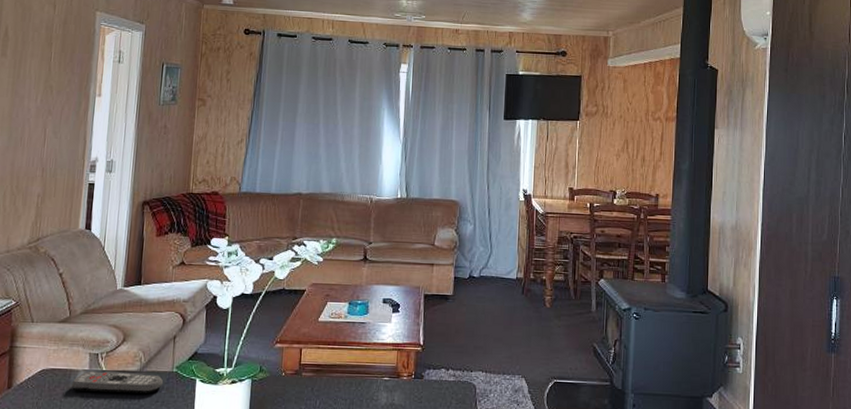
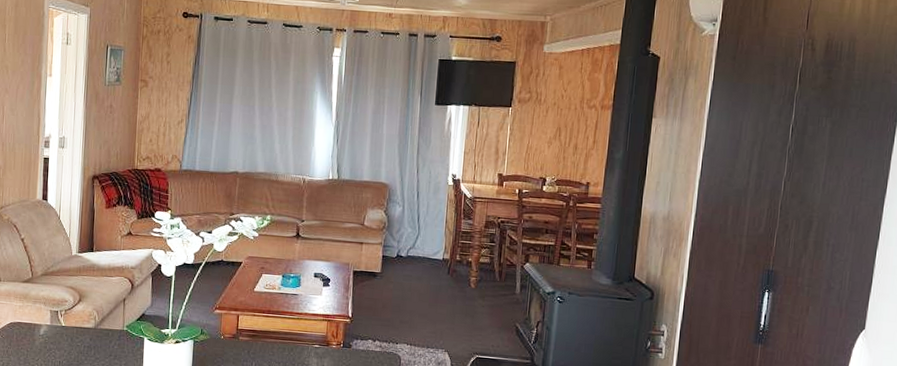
remote control: present [71,371,164,393] -> none [35,326,116,348]

